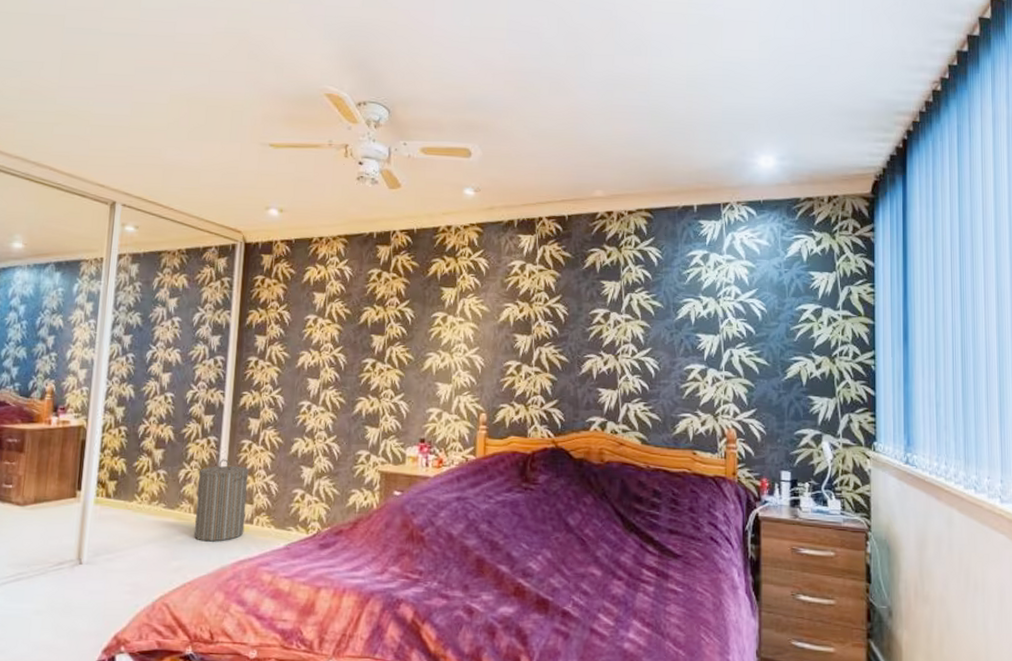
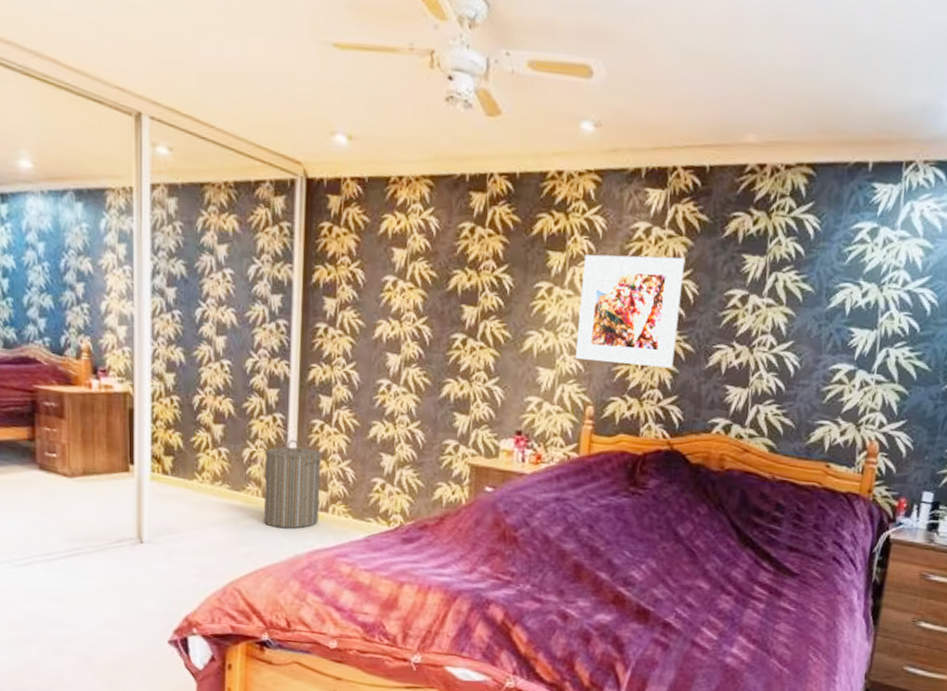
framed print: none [469,286,555,377] -> present [575,254,686,368]

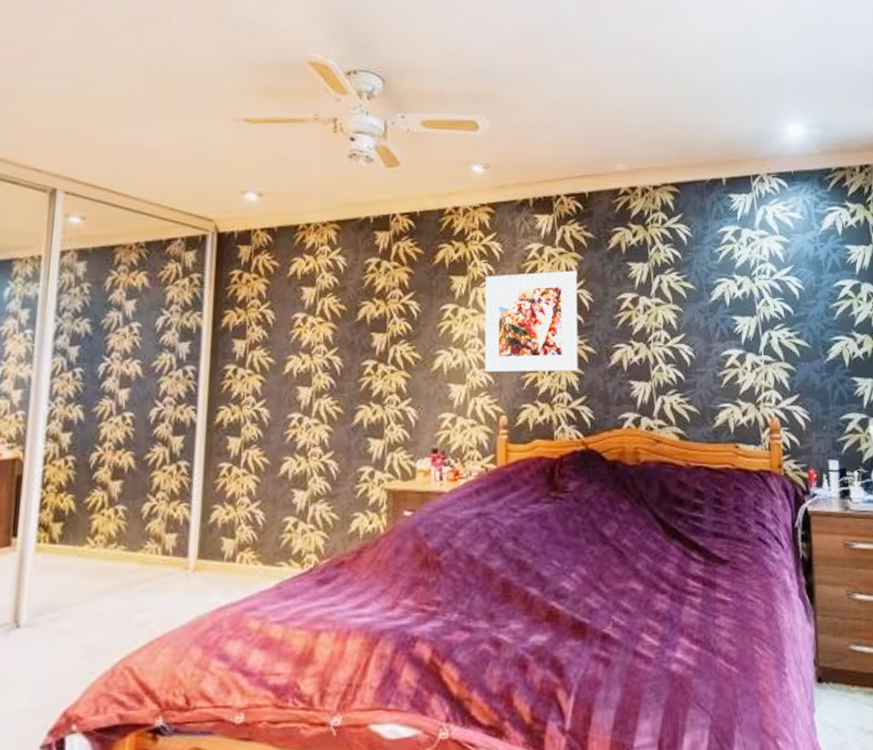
laundry hamper: present [264,439,322,529] -> none [163,487,229,588]

